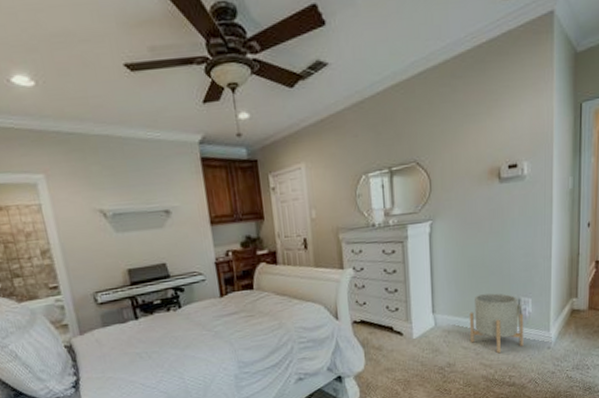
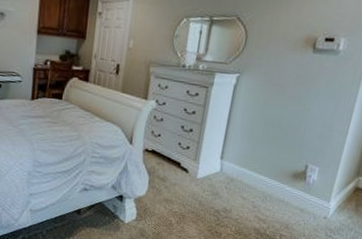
planter: present [470,293,524,354] -> none [250,152,308,212]

